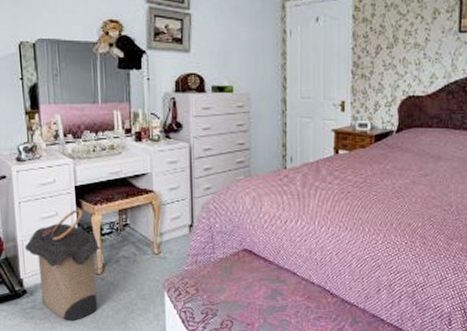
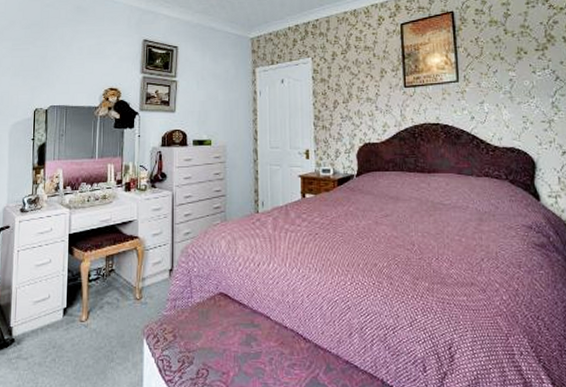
laundry hamper: present [25,209,102,321] -> none [18,256,88,372]

